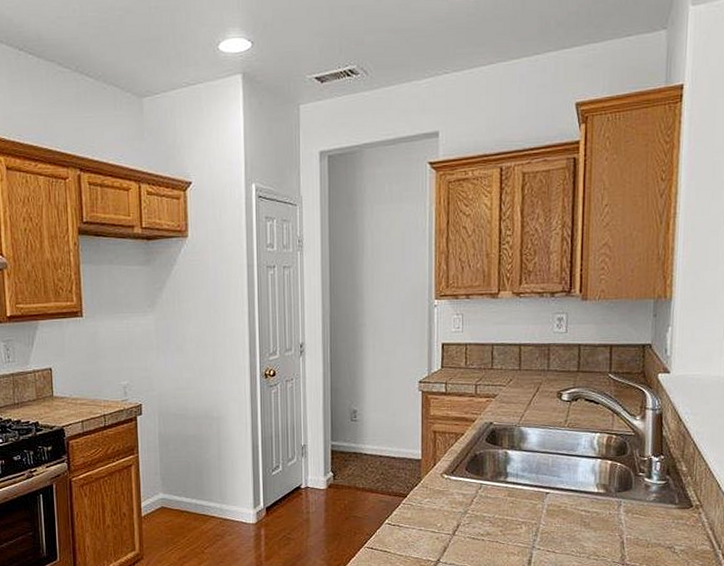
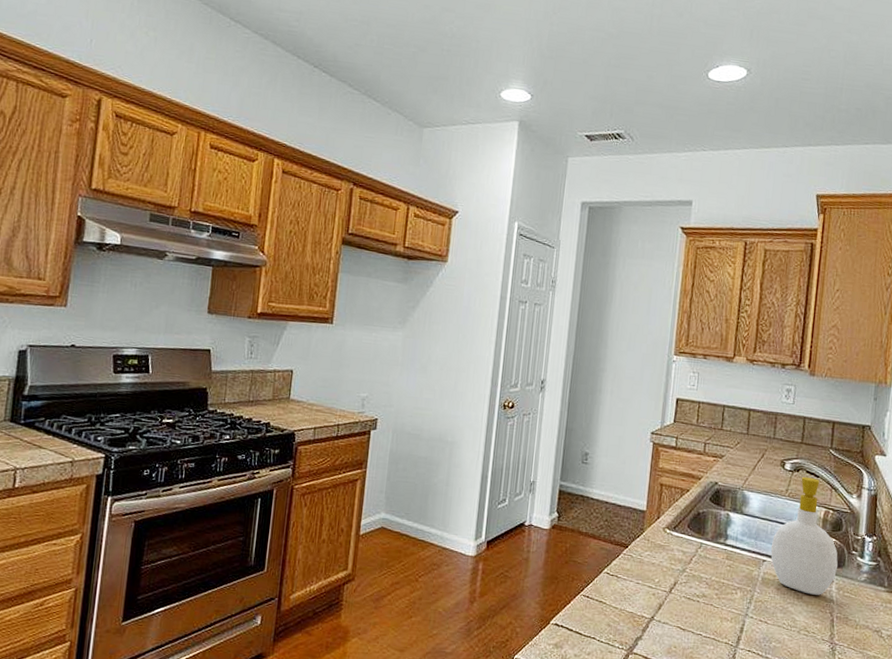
soap bottle: none [553,404,625,520] -> present [770,476,838,595]

